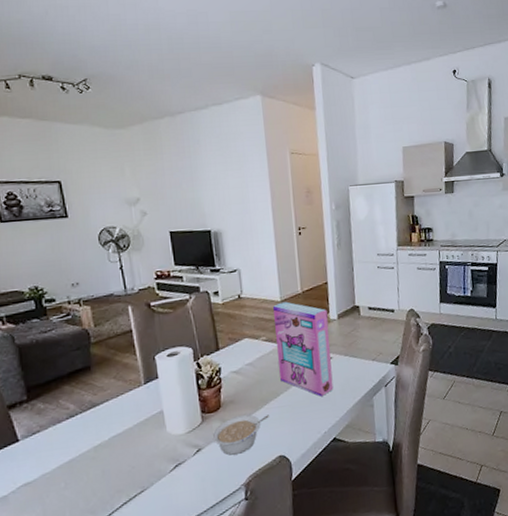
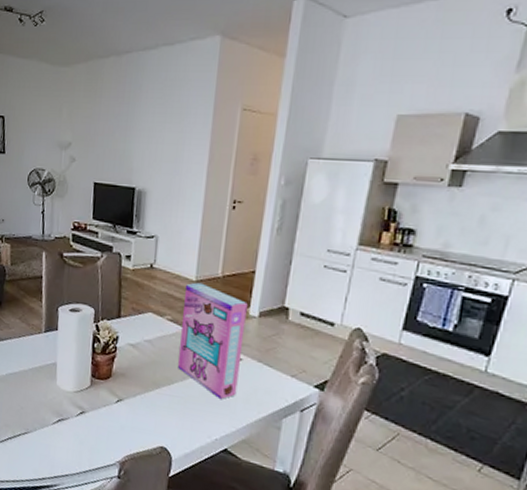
legume: present [212,414,269,456] -> none [97,390,158,431]

